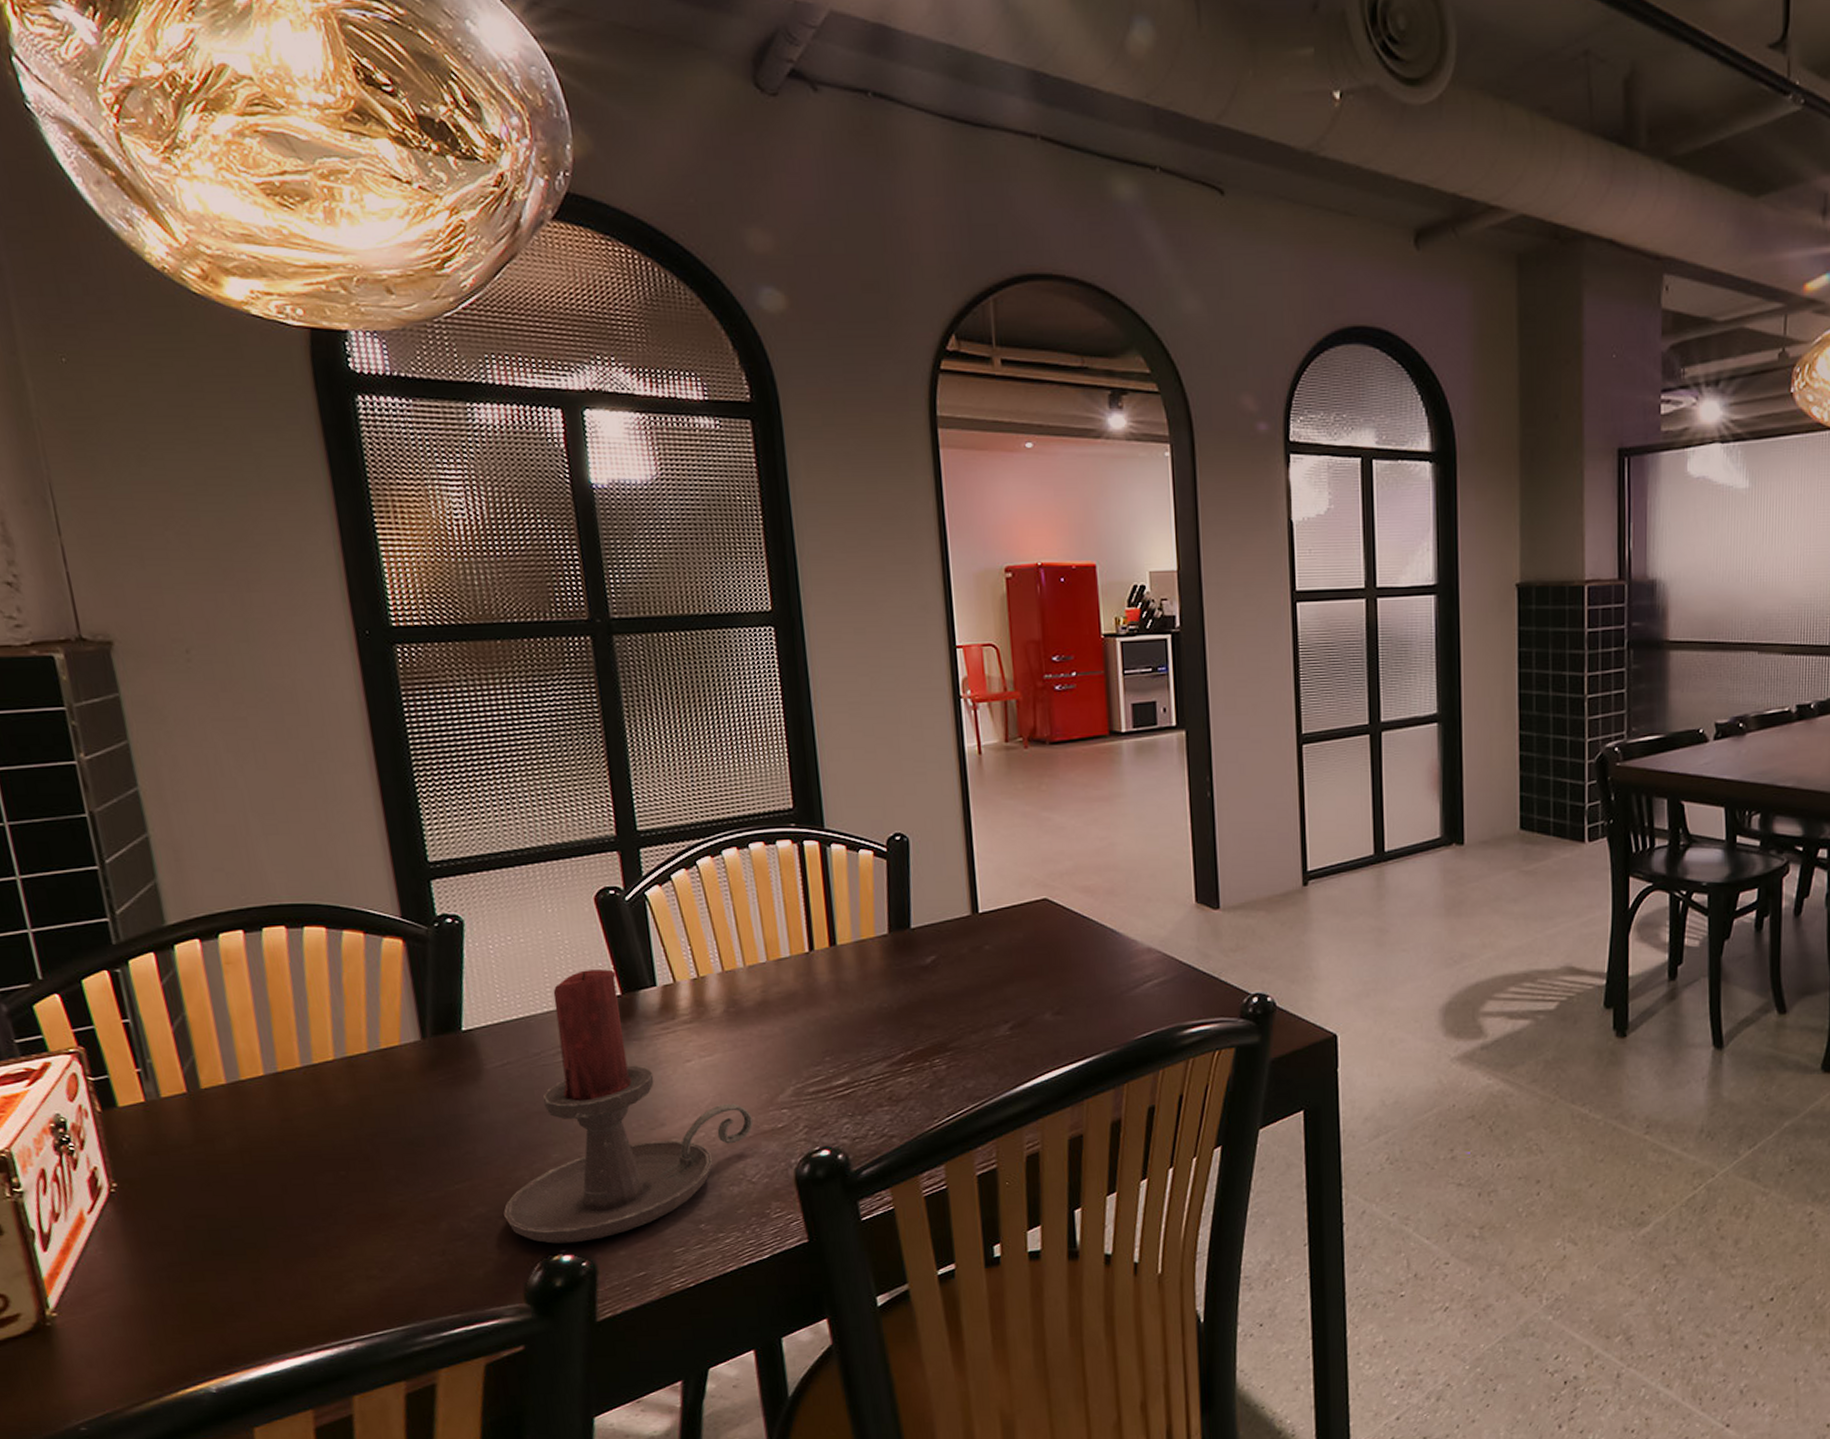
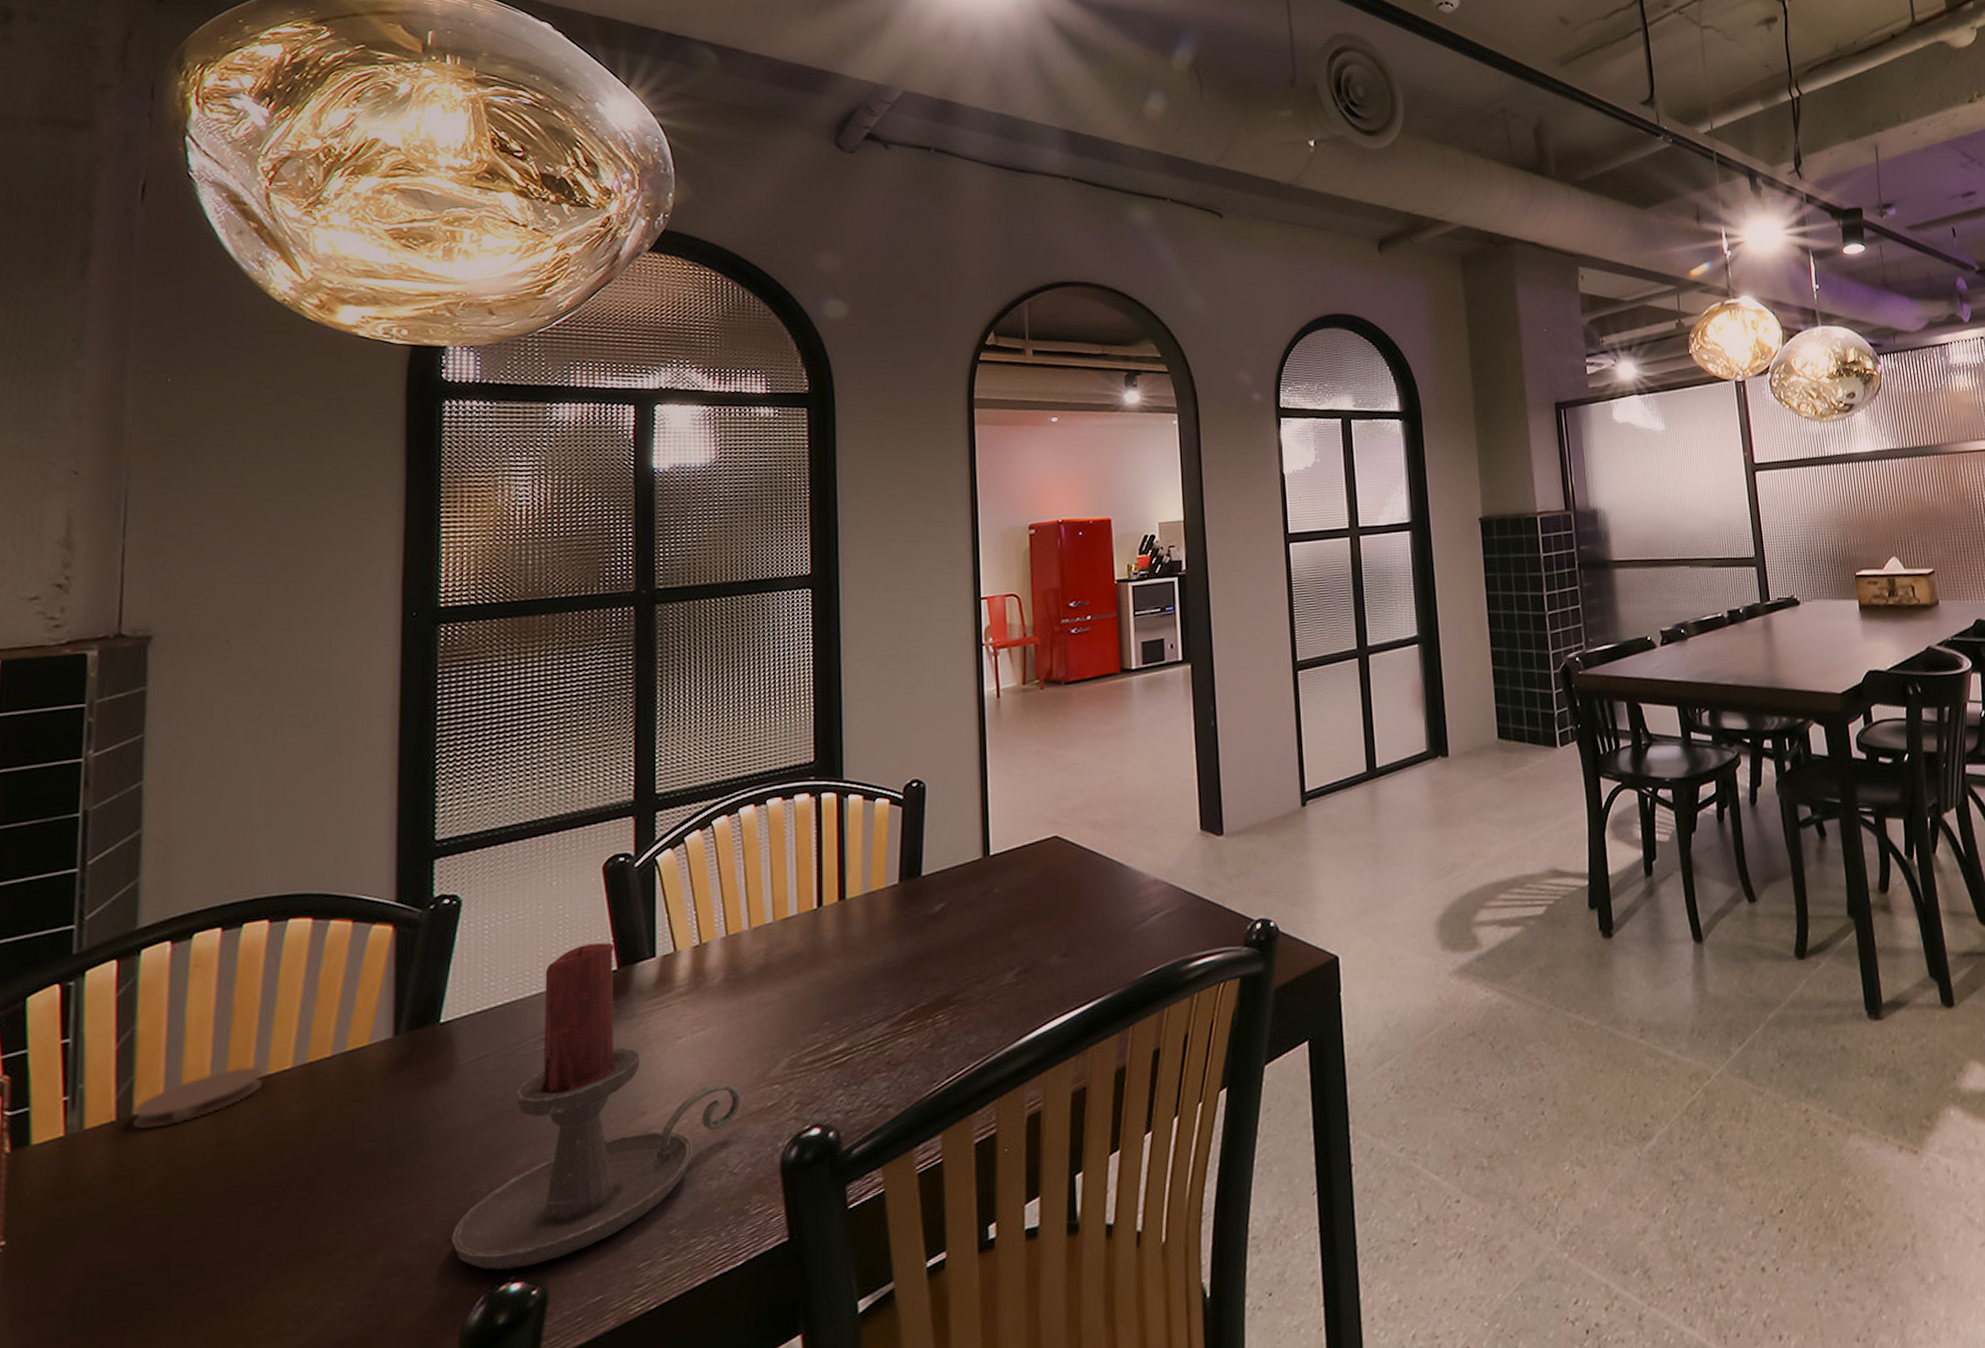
coaster: none [199,1055,311,1101] -> present [132,1066,263,1129]

